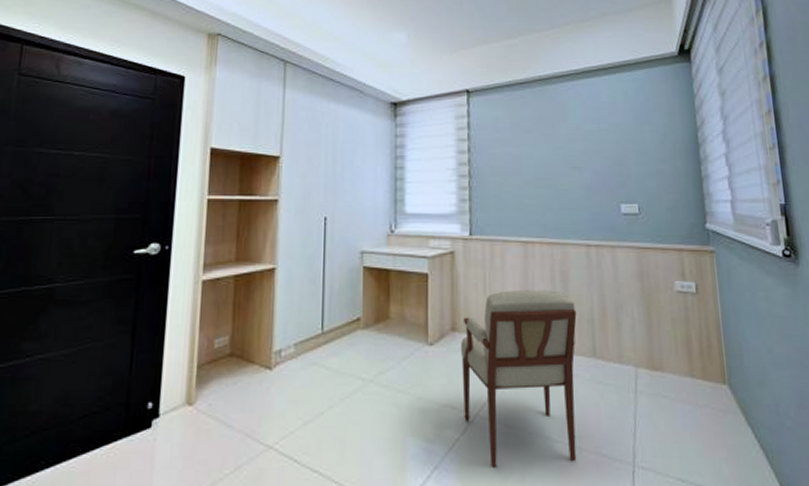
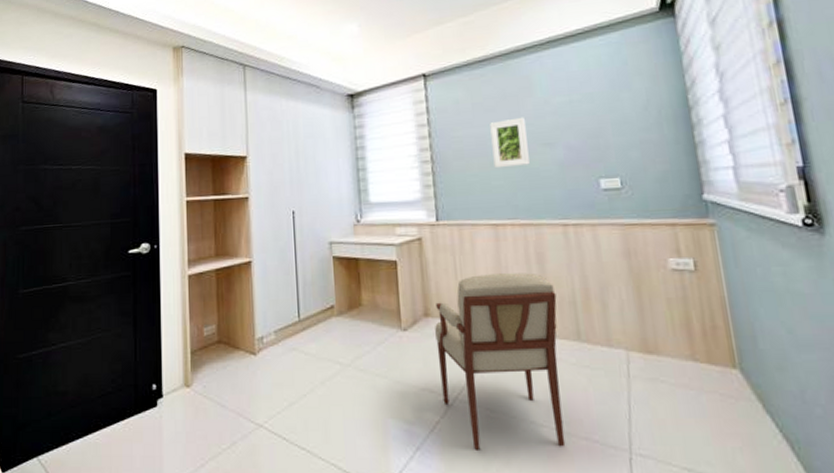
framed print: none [526,140,560,188] -> present [490,117,530,169]

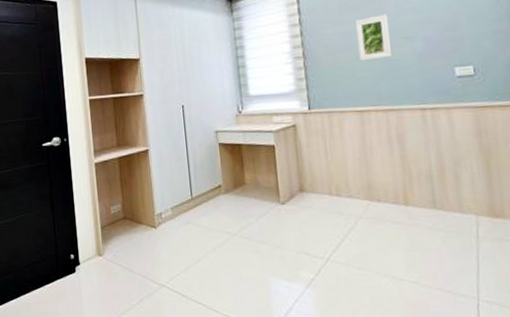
armchair: present [435,273,566,450] -> none [309,152,423,301]

